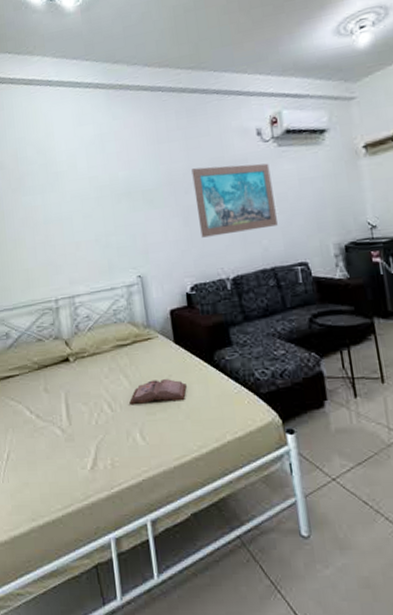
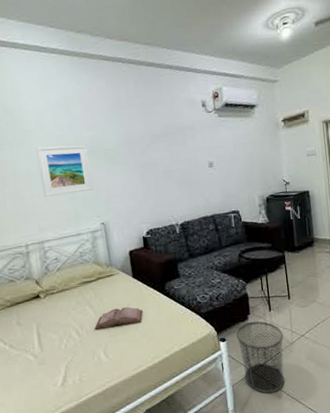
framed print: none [68,186,130,245] -> present [36,145,94,197]
wall art: present [191,163,278,238] -> none [148,130,217,191]
waste bin: none [307,409,382,513] -> present [235,321,285,393]

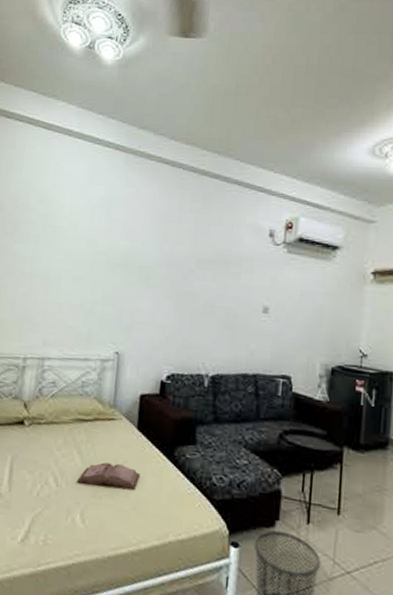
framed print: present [36,145,94,197] -> none [58,248,121,310]

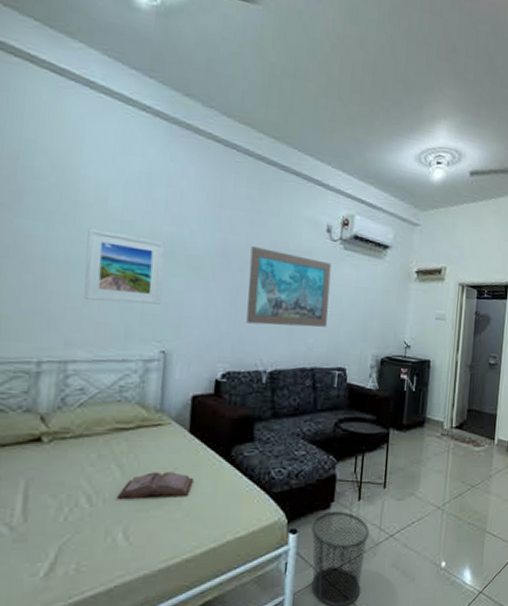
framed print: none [58,248,121,310] -> present [83,228,165,304]
wall art: none [189,255,275,333] -> present [246,246,332,327]

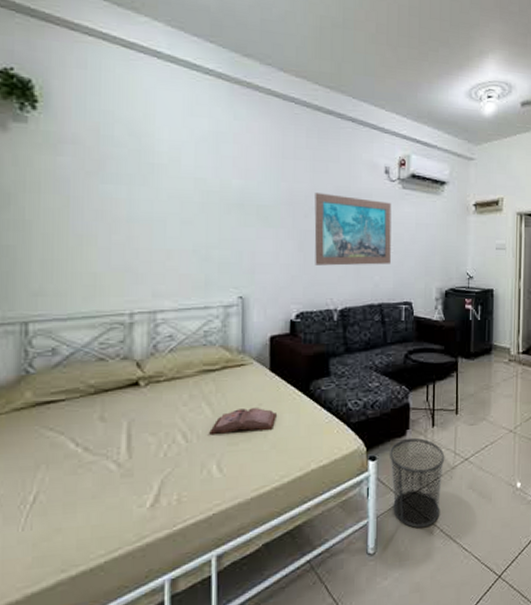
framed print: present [83,228,165,304] -> none [165,188,236,255]

